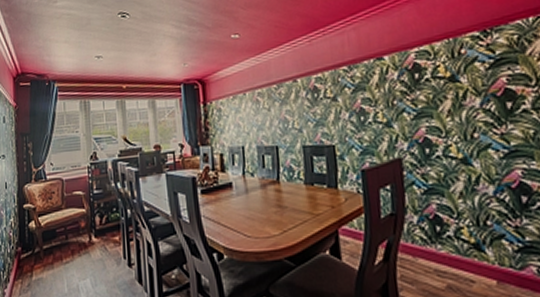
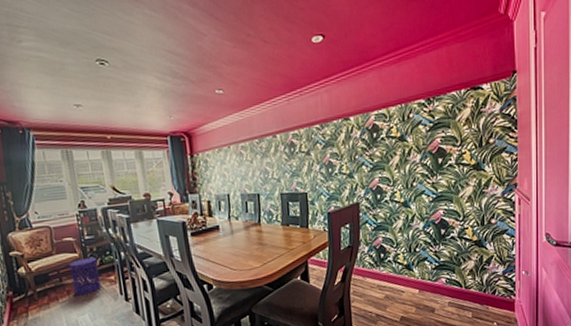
waste bin: none [77,213,105,257] -> present [69,257,102,296]

